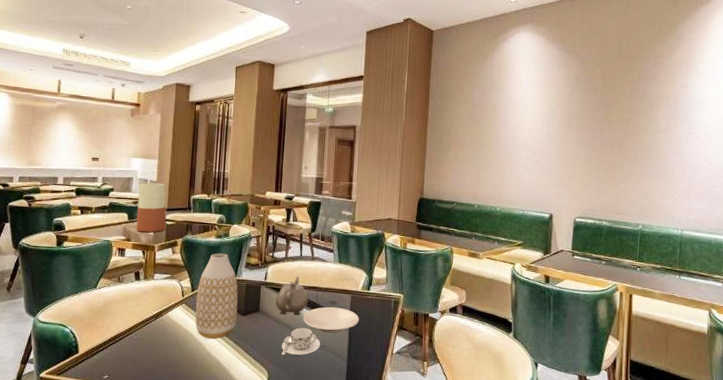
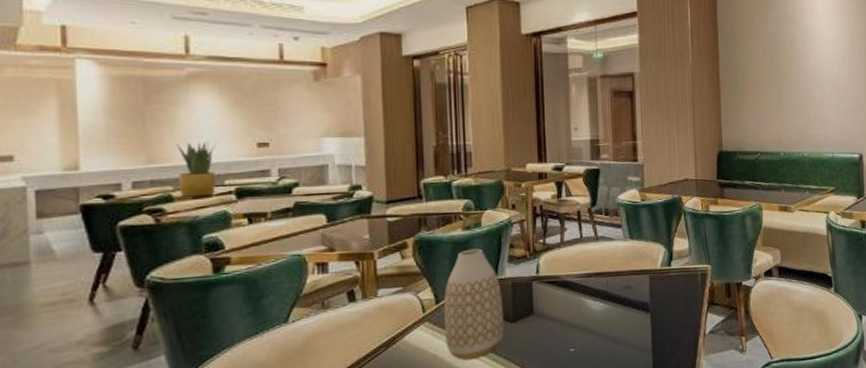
planter: none [44,153,68,192] -> present [176,141,216,197]
vase: present [136,183,166,233] -> none [339,168,388,237]
teapot: present [275,276,308,316] -> none [554,262,596,313]
teacup: present [281,328,321,356] -> none [567,323,618,363]
saucer: present [303,306,360,333] -> none [591,292,663,325]

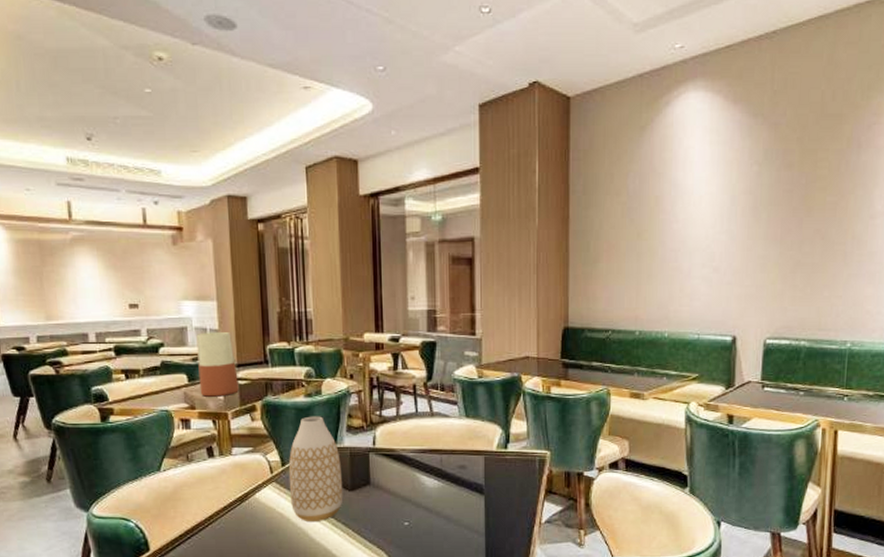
planter: present [176,141,216,197] -> none [67,301,99,352]
vase: none [339,168,388,237] -> present [196,332,239,397]

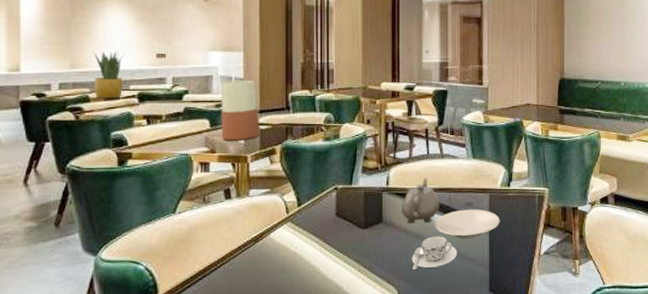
planter: none [67,301,99,352] -> present [93,51,124,98]
vase: present [288,416,343,522] -> none [304,158,356,260]
teapot: none [390,438,431,487] -> present [401,178,440,224]
teacup: none [402,500,451,536] -> present [411,236,458,270]
saucer: none [426,472,498,504] -> present [435,209,501,239]

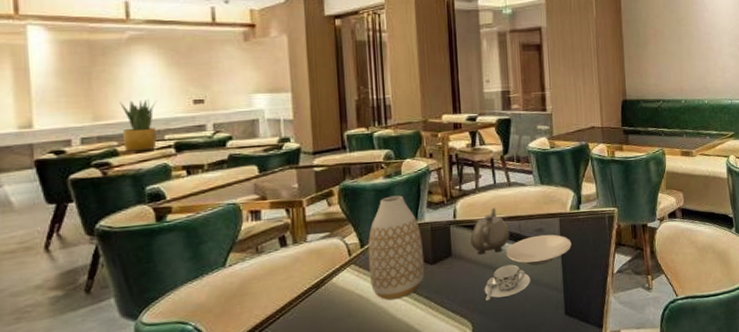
vase: present [221,81,260,141] -> none [268,122,315,187]
vase: none [304,158,356,260] -> present [368,195,425,300]

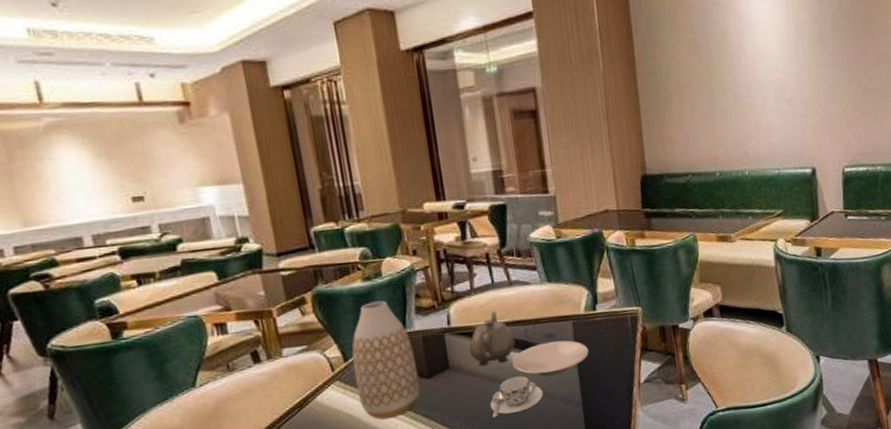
planter: present [120,99,157,152] -> none [49,199,99,261]

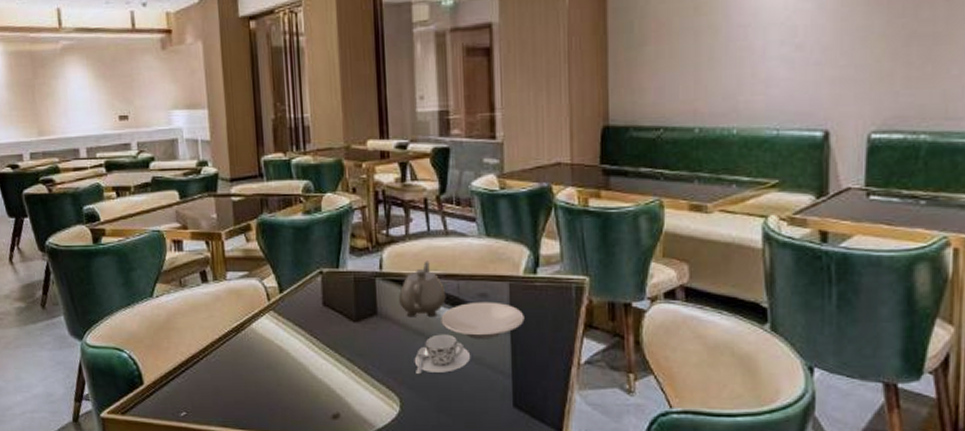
vase: present [351,300,421,420] -> none [287,236,348,357]

